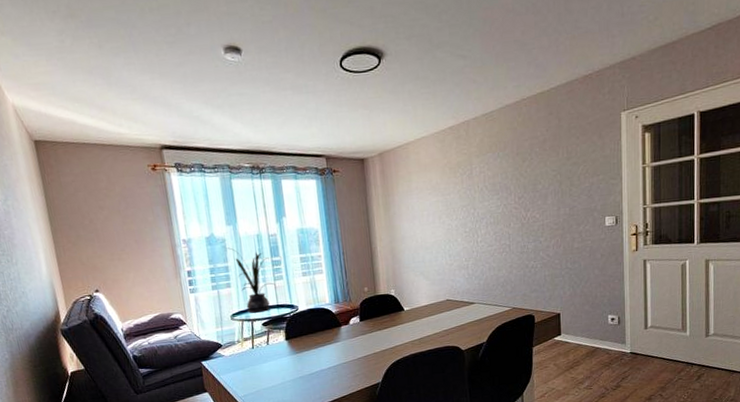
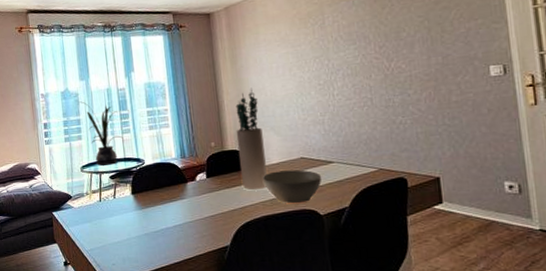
vase: none [388,234,416,332] -> present [235,87,267,191]
bowl: none [411,310,465,342] -> present [262,169,322,204]

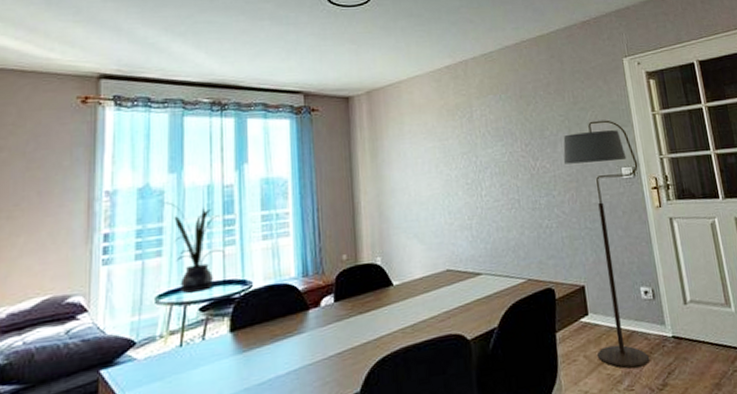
vase: present [235,87,267,191] -> none [373,186,408,315]
bowl: present [262,169,322,204] -> none [402,284,470,329]
floor lamp: none [421,17,511,254] -> present [563,120,649,369]

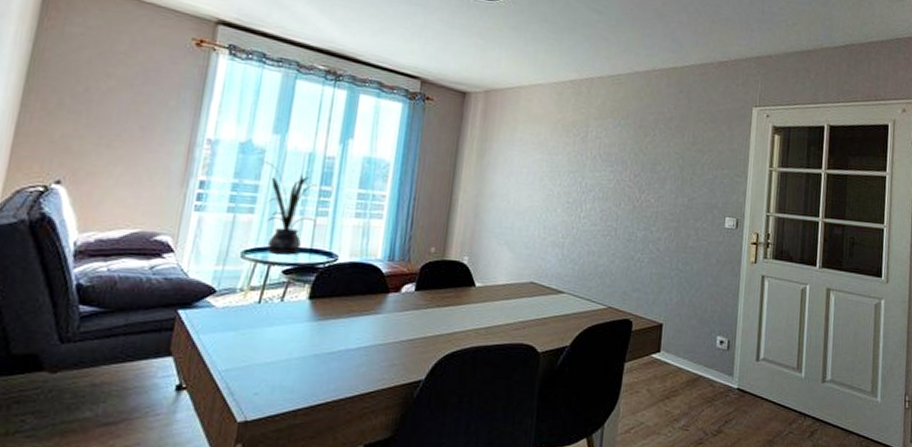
floor lamp: present [563,120,649,369] -> none [661,164,743,410]

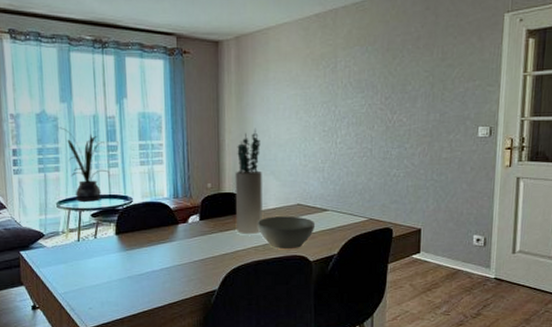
vase: none [456,190,498,315] -> present [235,128,262,235]
bowl: none [481,294,549,336] -> present [257,216,316,250]

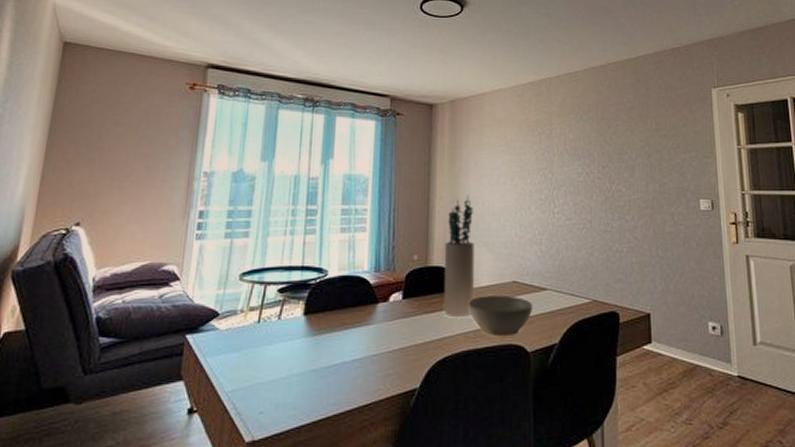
house plant: present [59,127,109,202] -> none [255,187,305,274]

